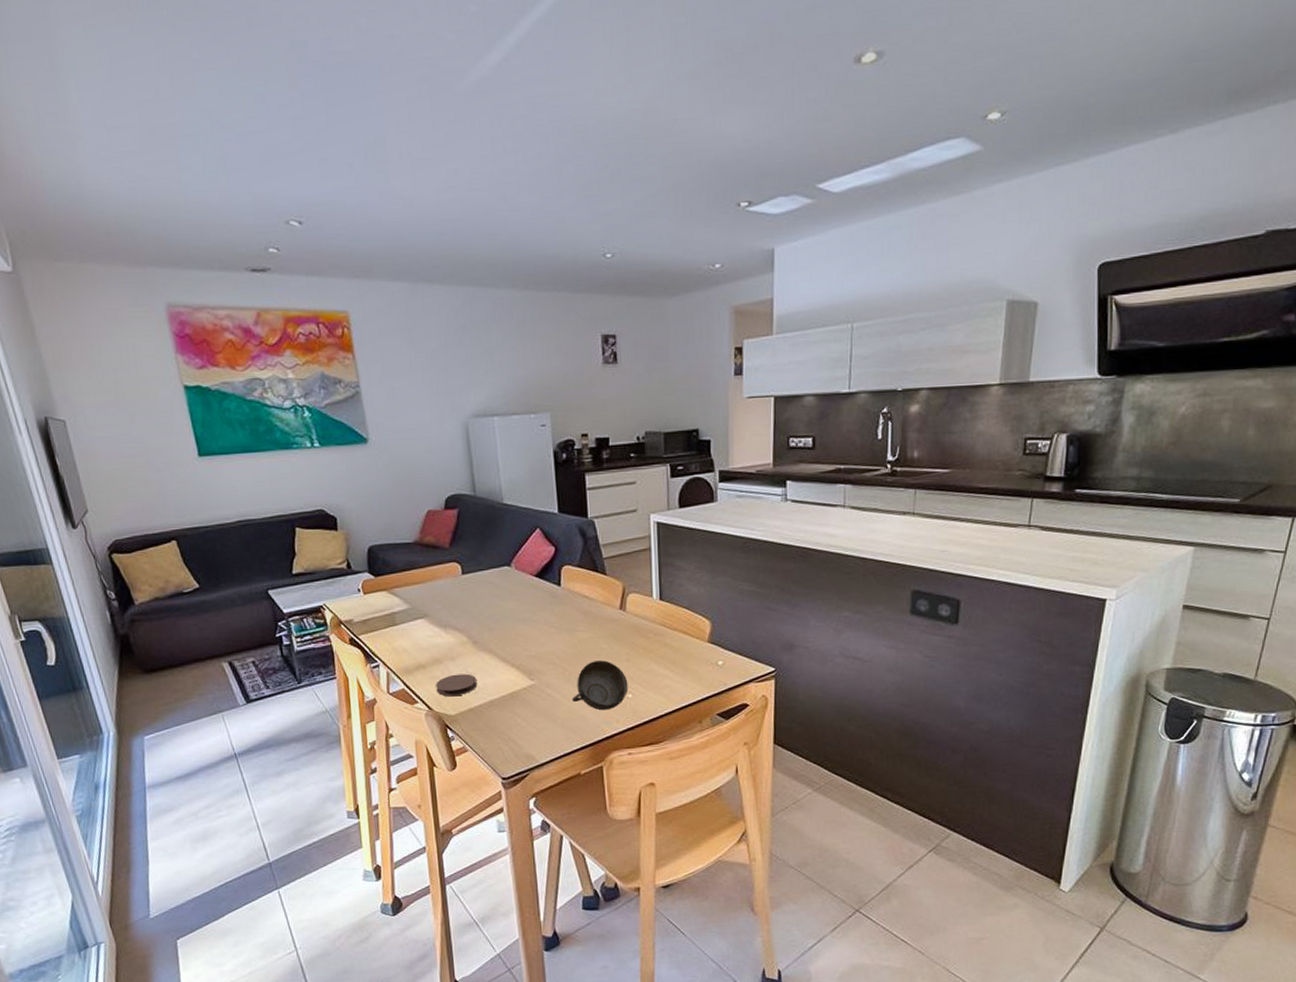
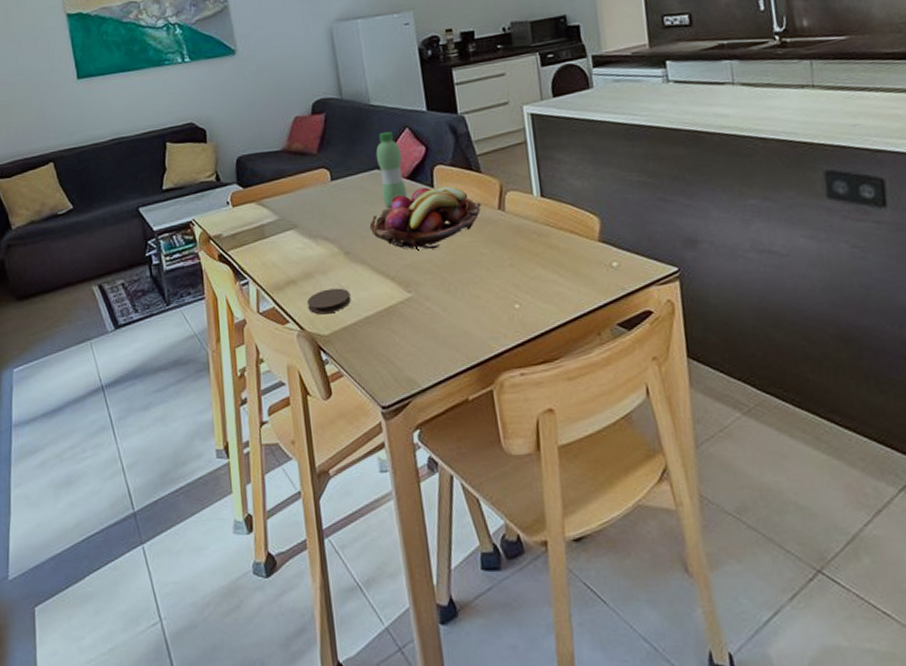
fruit basket: none [497,585,604,643] -> present [369,186,481,250]
water bottle: none [506,530,535,603] -> present [375,131,407,208]
cup: present [571,660,629,711] -> none [452,267,515,325]

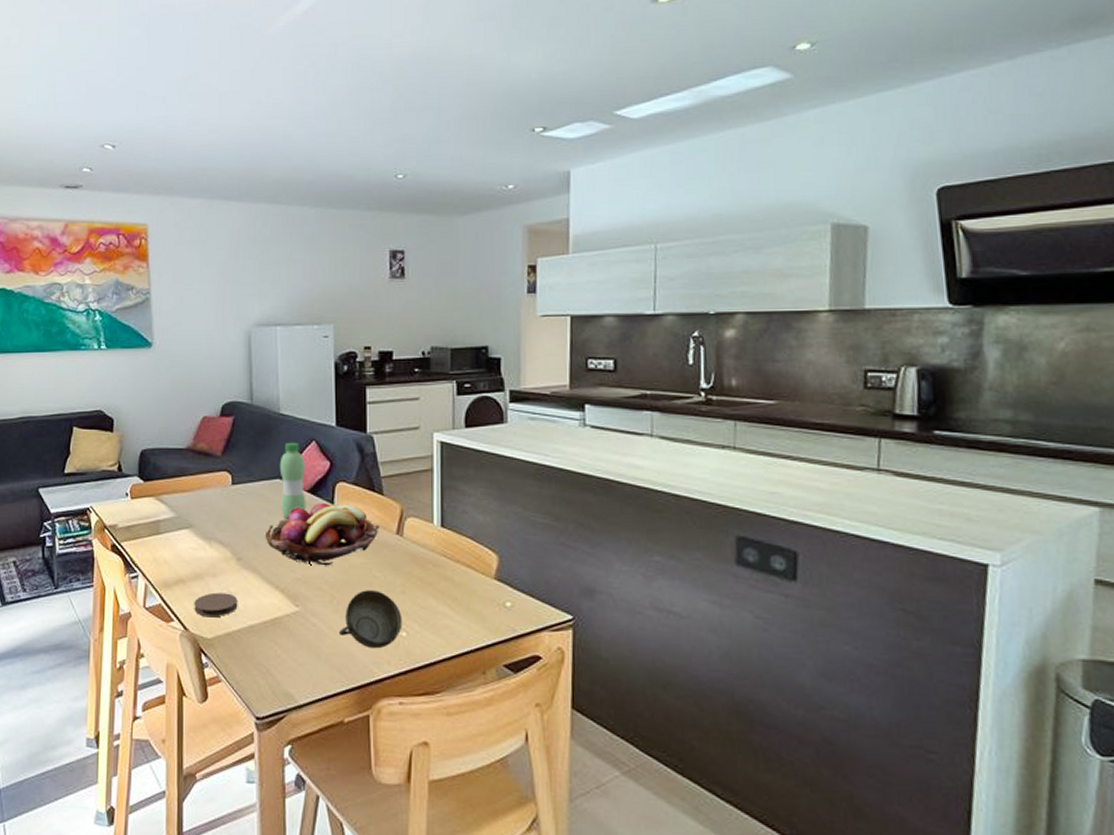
cup: none [452,267,515,325] -> present [338,590,403,649]

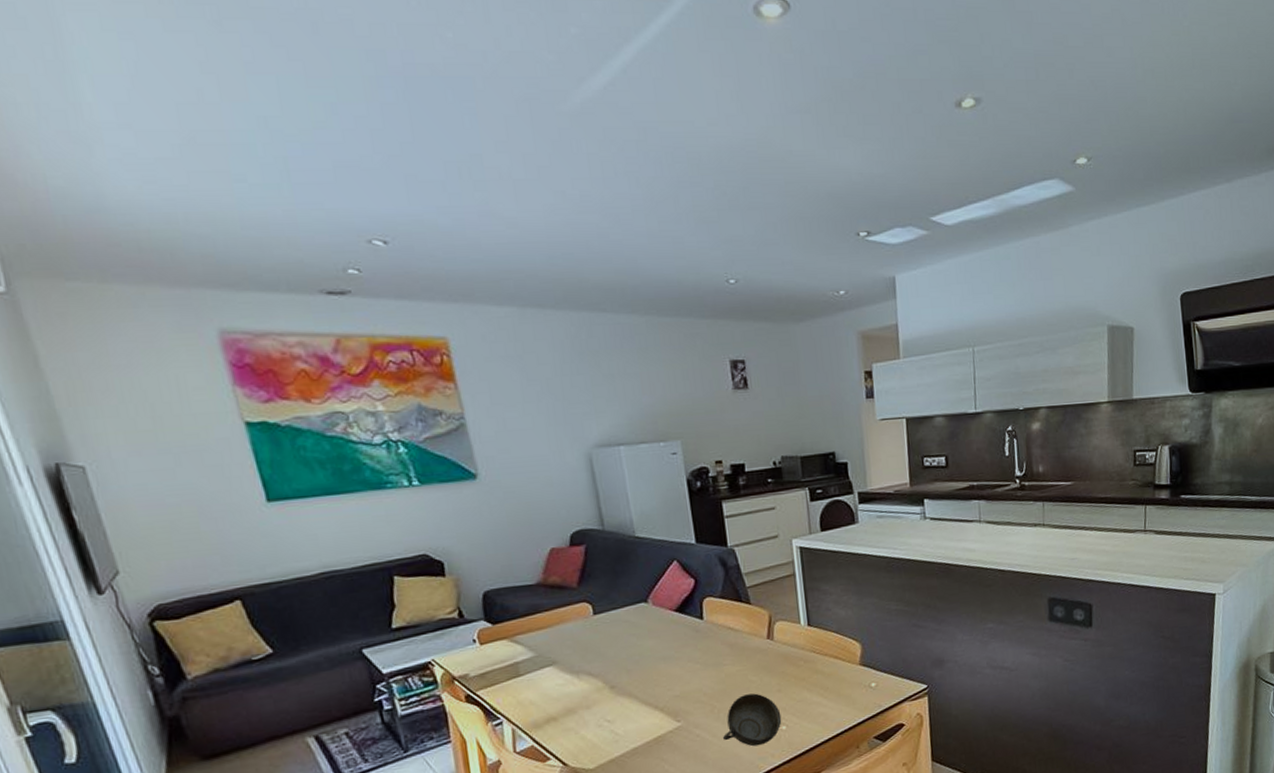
coaster: present [194,592,238,618] -> none [570,721,618,749]
fruit basket: present [264,503,379,566] -> none [636,617,751,681]
water bottle: present [279,442,306,519] -> none [642,563,676,641]

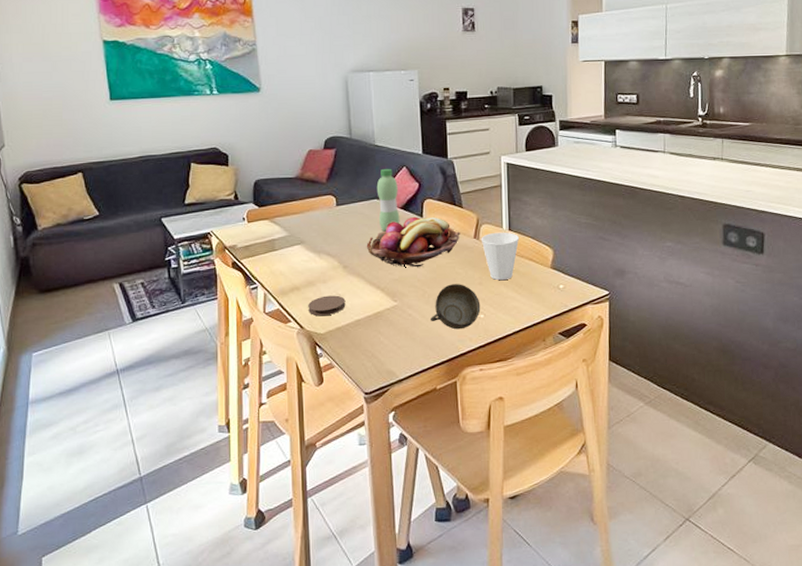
coaster: none [570,721,618,749] -> present [308,295,346,316]
fruit basket: none [636,617,751,681] -> present [366,216,460,268]
water bottle: none [642,563,676,641] -> present [376,168,400,232]
cup: none [775,628,821,685] -> present [481,232,520,281]

